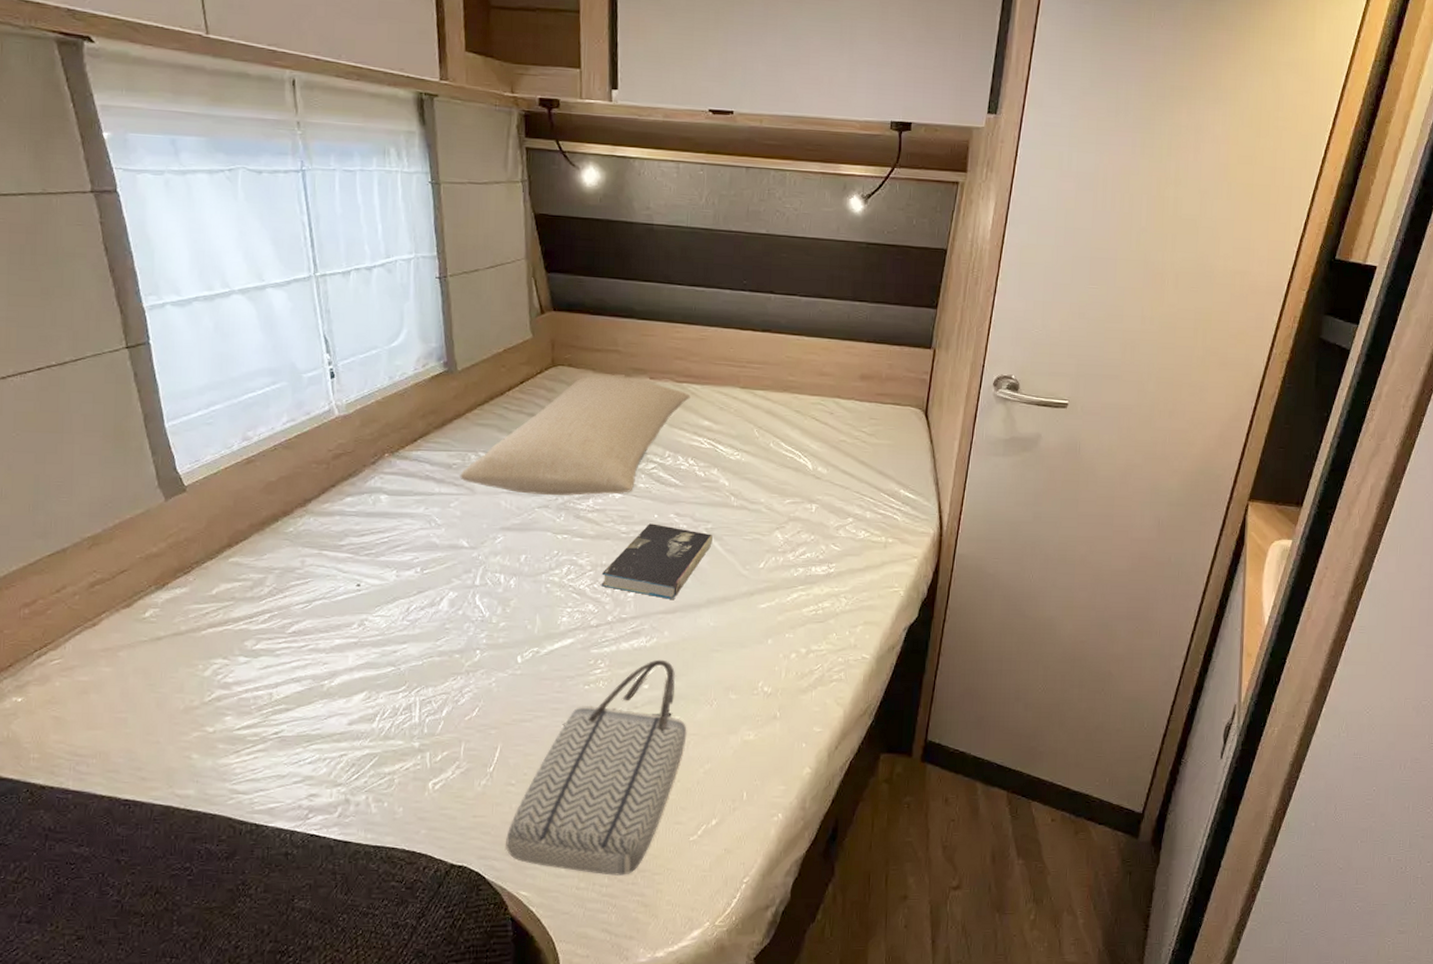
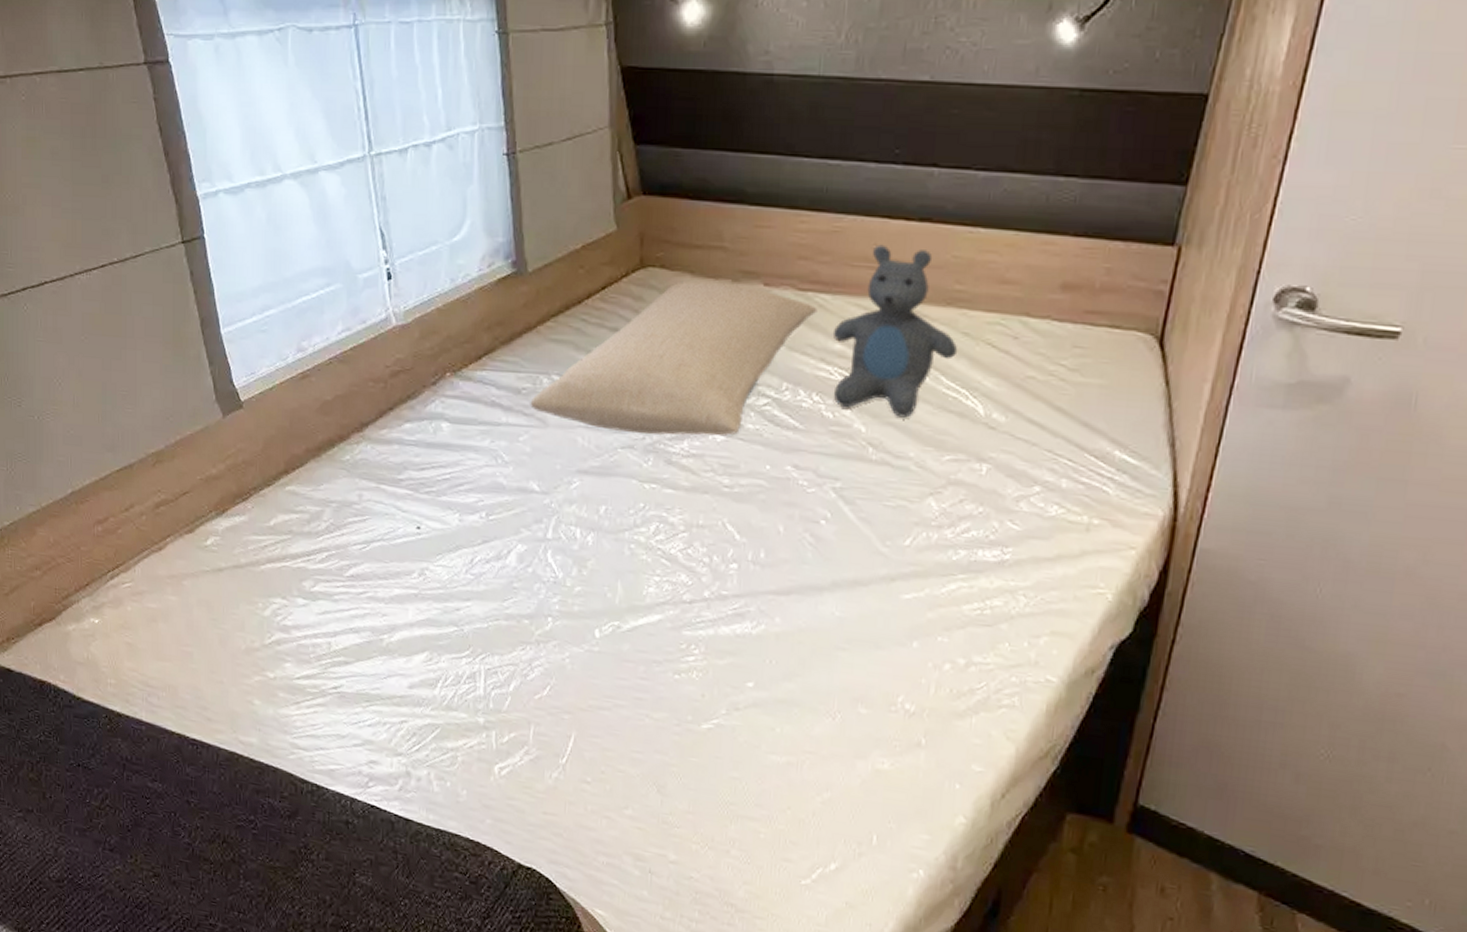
tote bag: present [506,659,687,876] -> none [580,651,801,913]
book: present [601,523,713,599] -> none [696,476,842,577]
teddy bear: none [702,348,793,474] -> present [832,244,958,418]

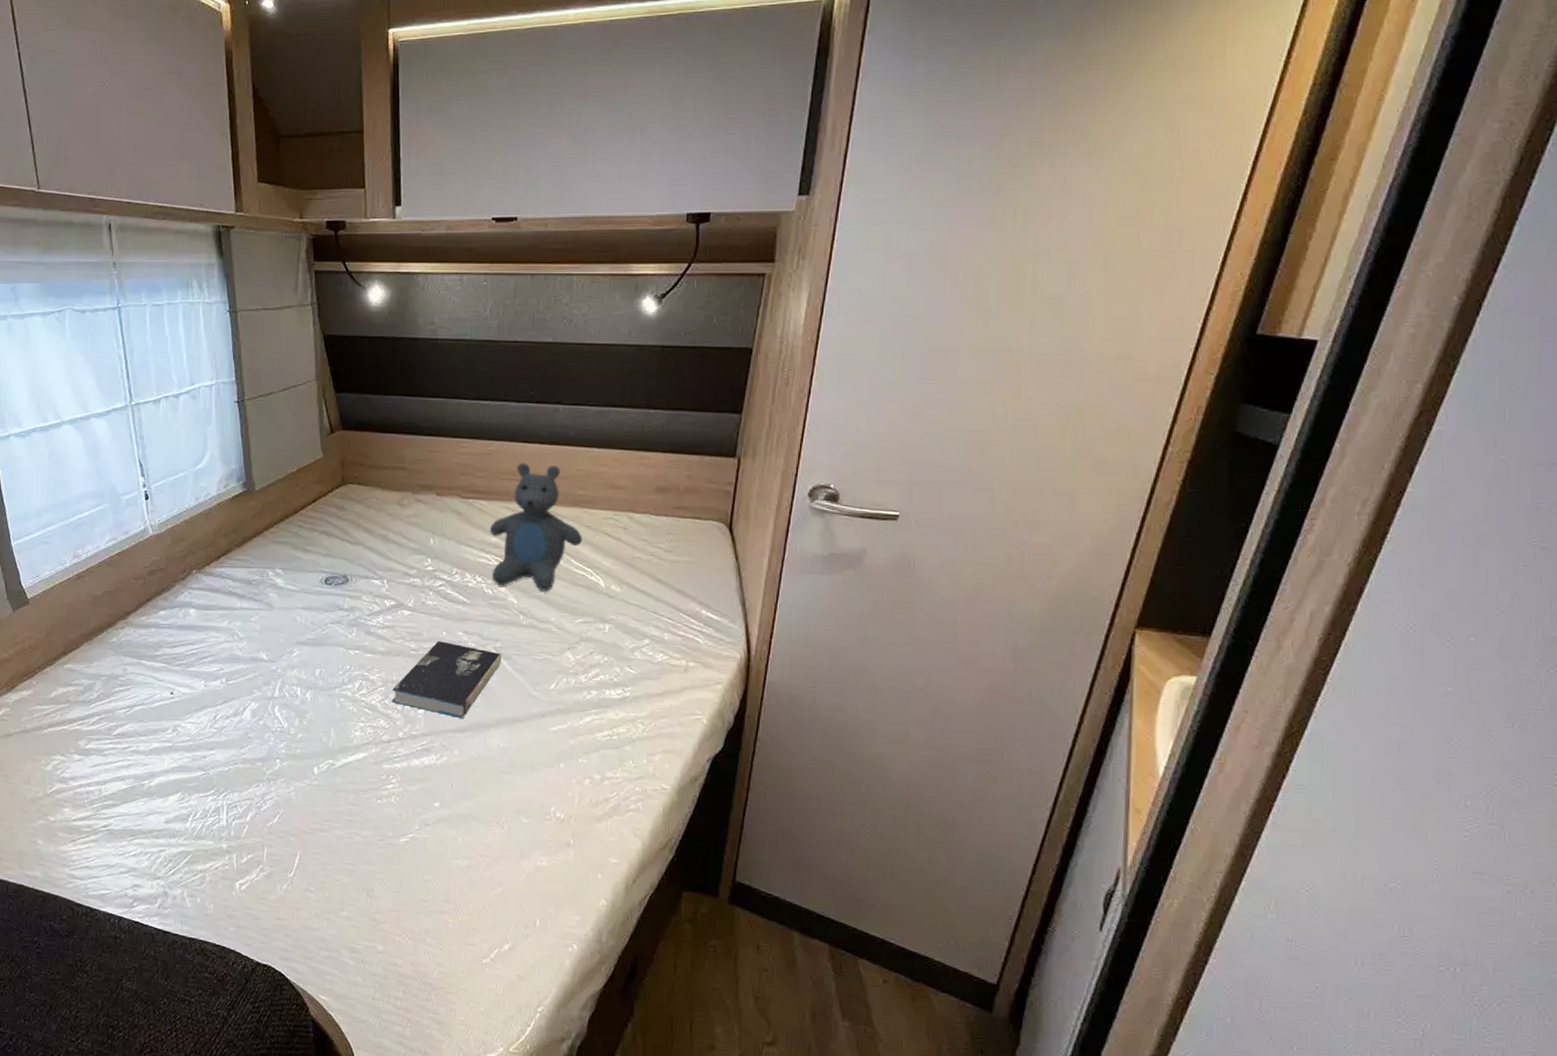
pillow: present [530,280,818,436] -> none [259,493,477,612]
book: none [696,476,842,577] -> present [392,641,501,718]

